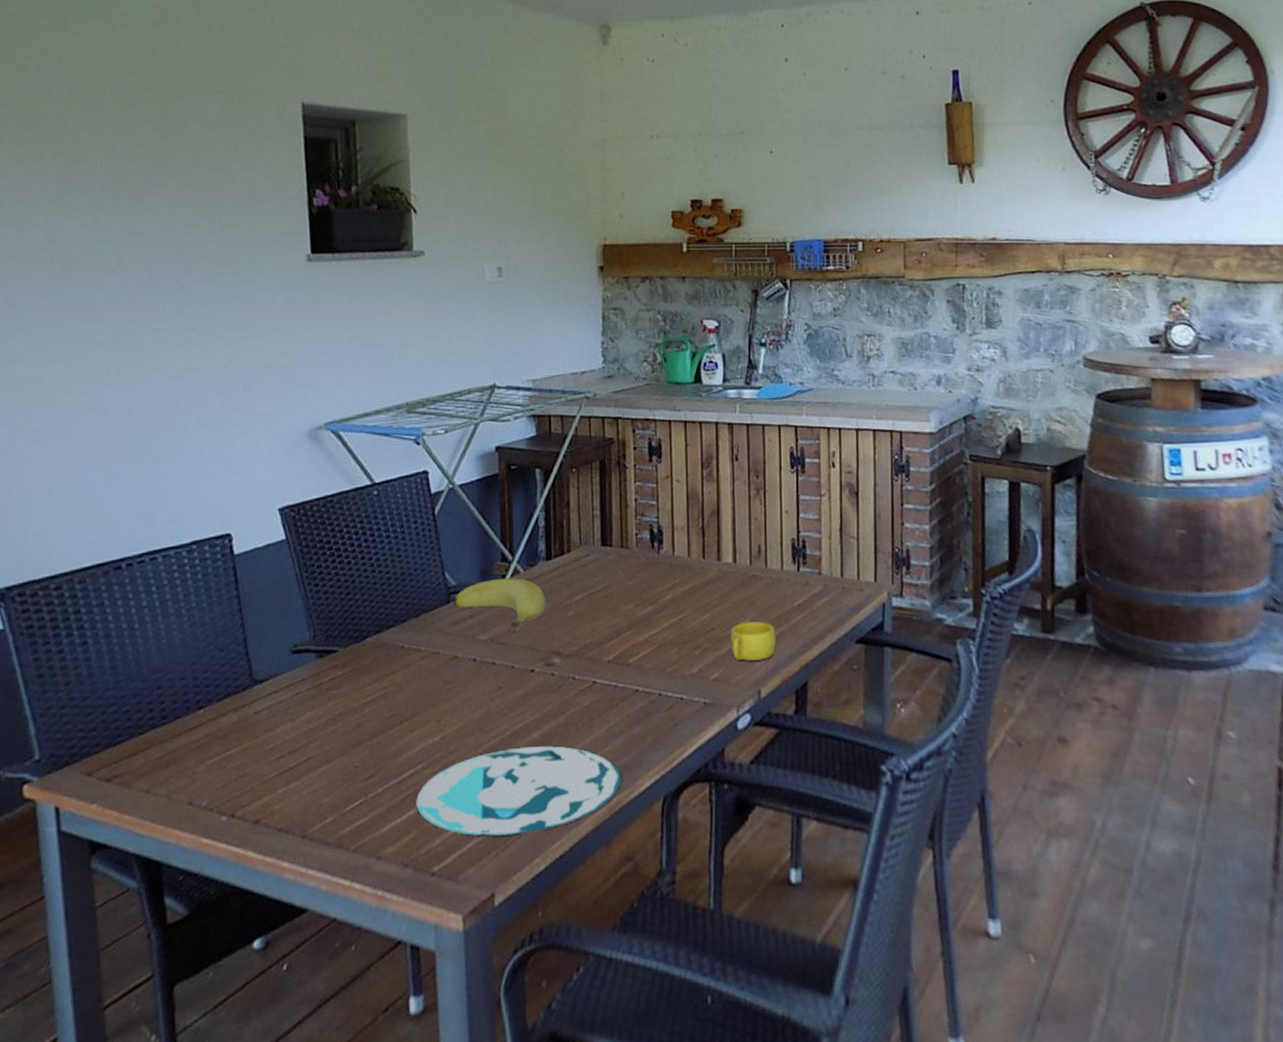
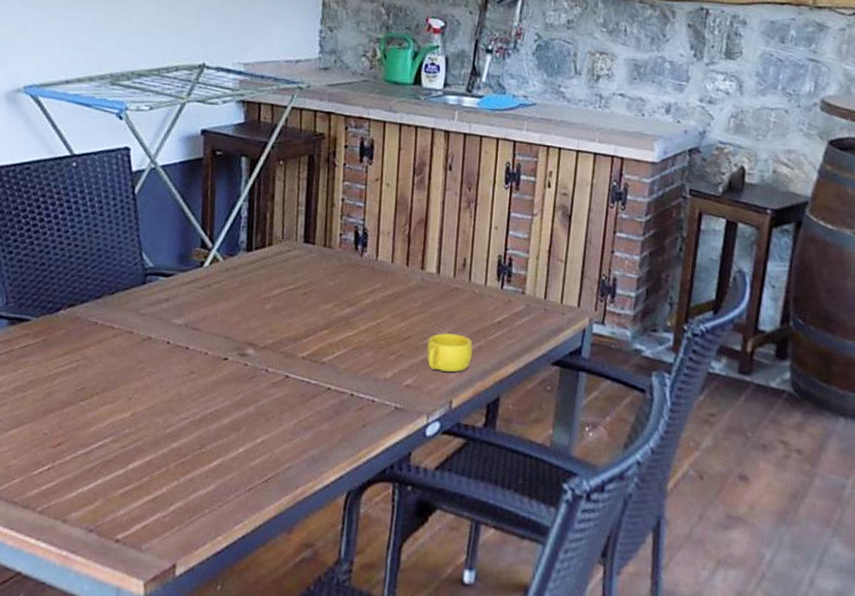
plate: present [416,745,621,836] -> none [103,431,307,513]
banana: present [453,578,546,633] -> none [150,264,244,320]

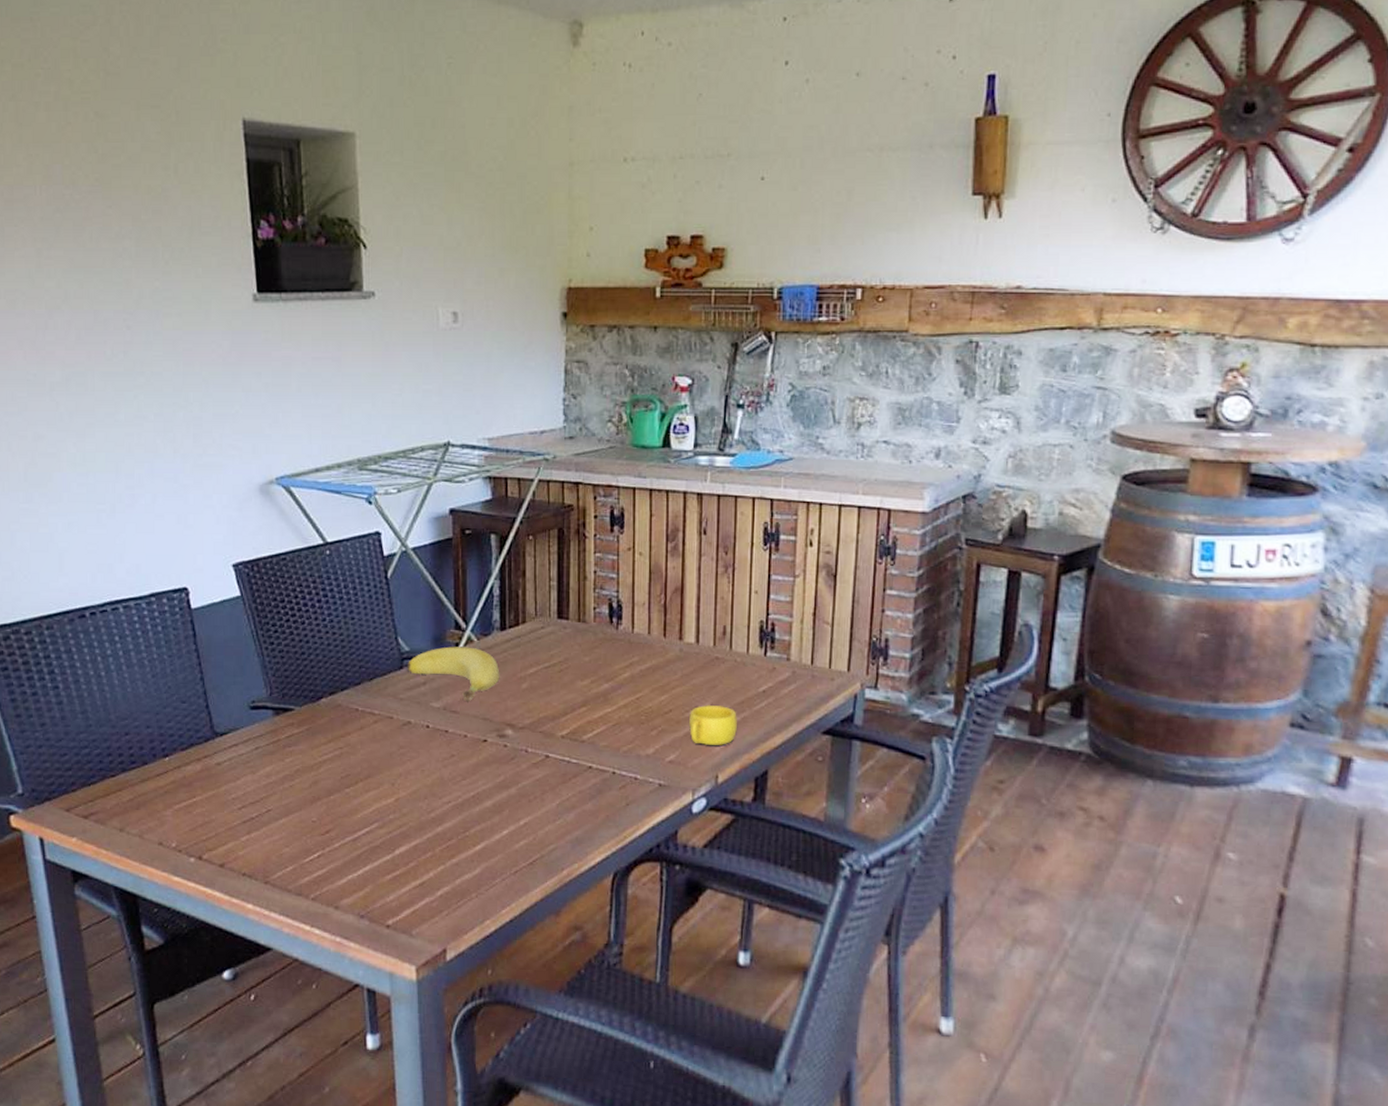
banana: none [150,264,244,320] -> present [406,646,500,702]

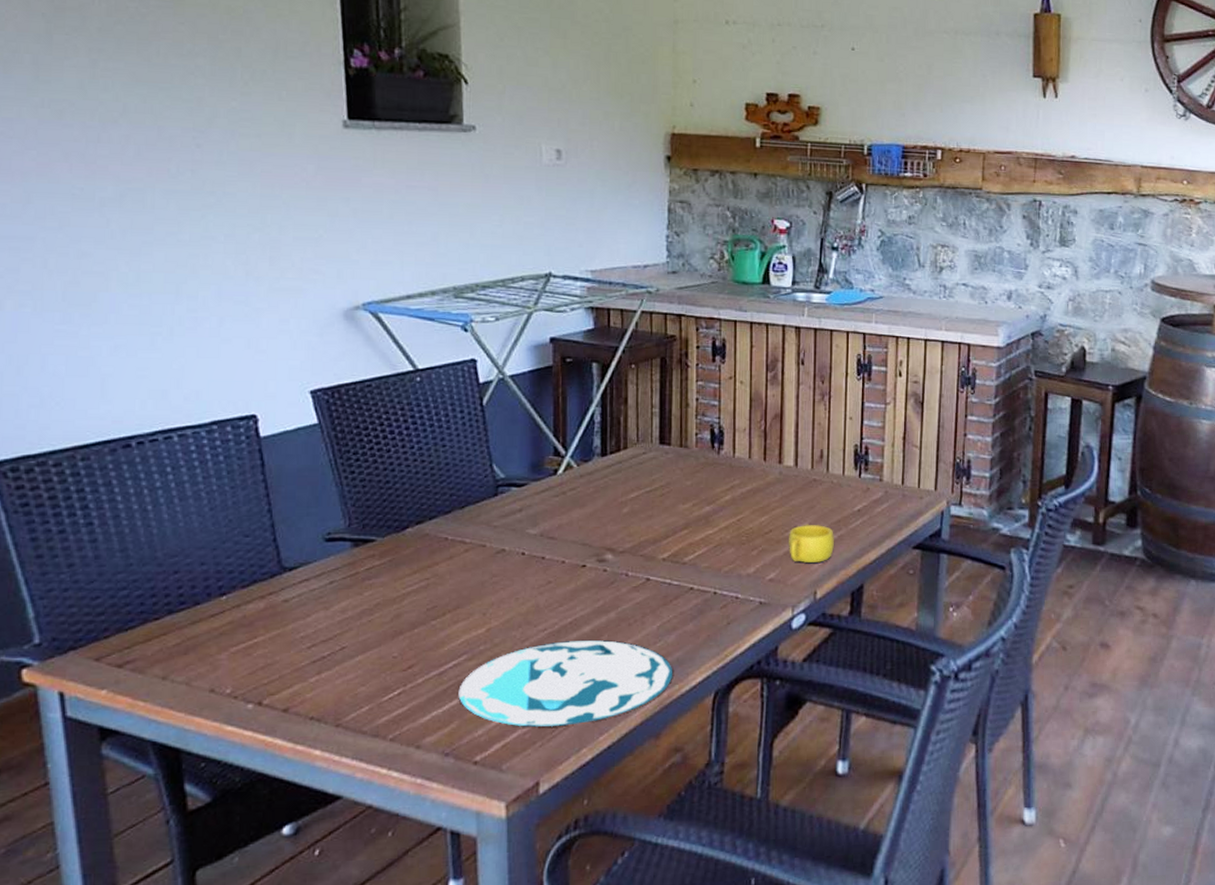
plate: none [371,814,572,898] -> present [458,640,672,727]
banana: present [406,646,500,702] -> none [501,473,600,528]

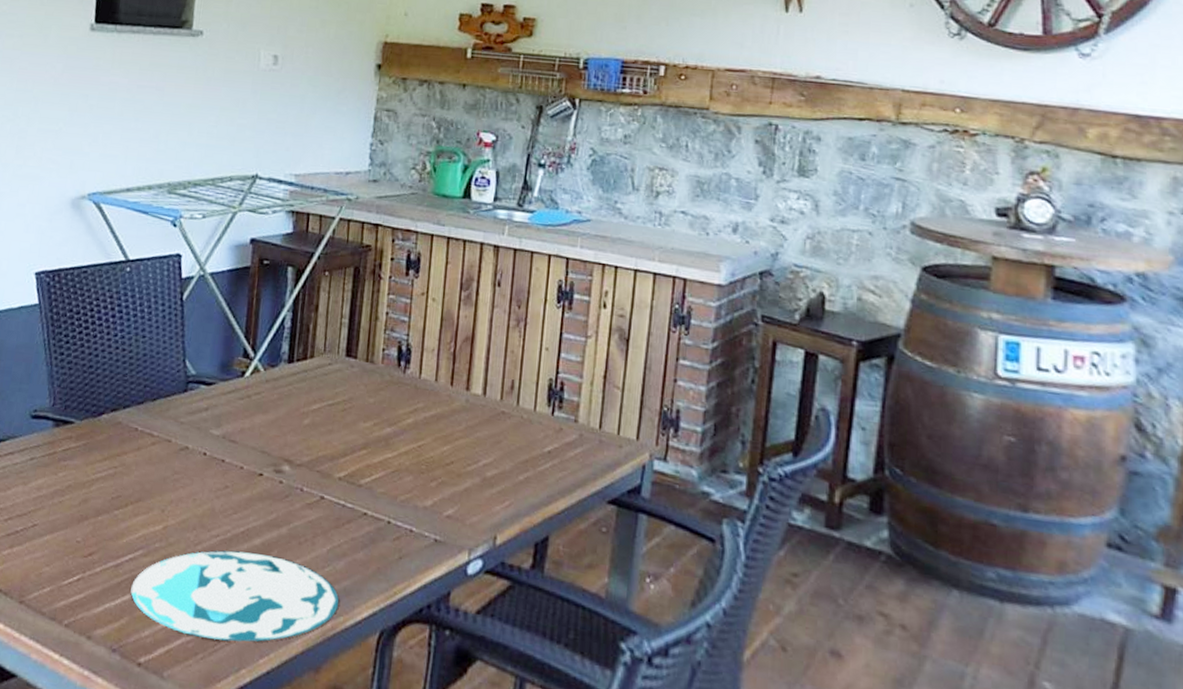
cup: present [788,524,834,563] -> none [469,460,520,505]

